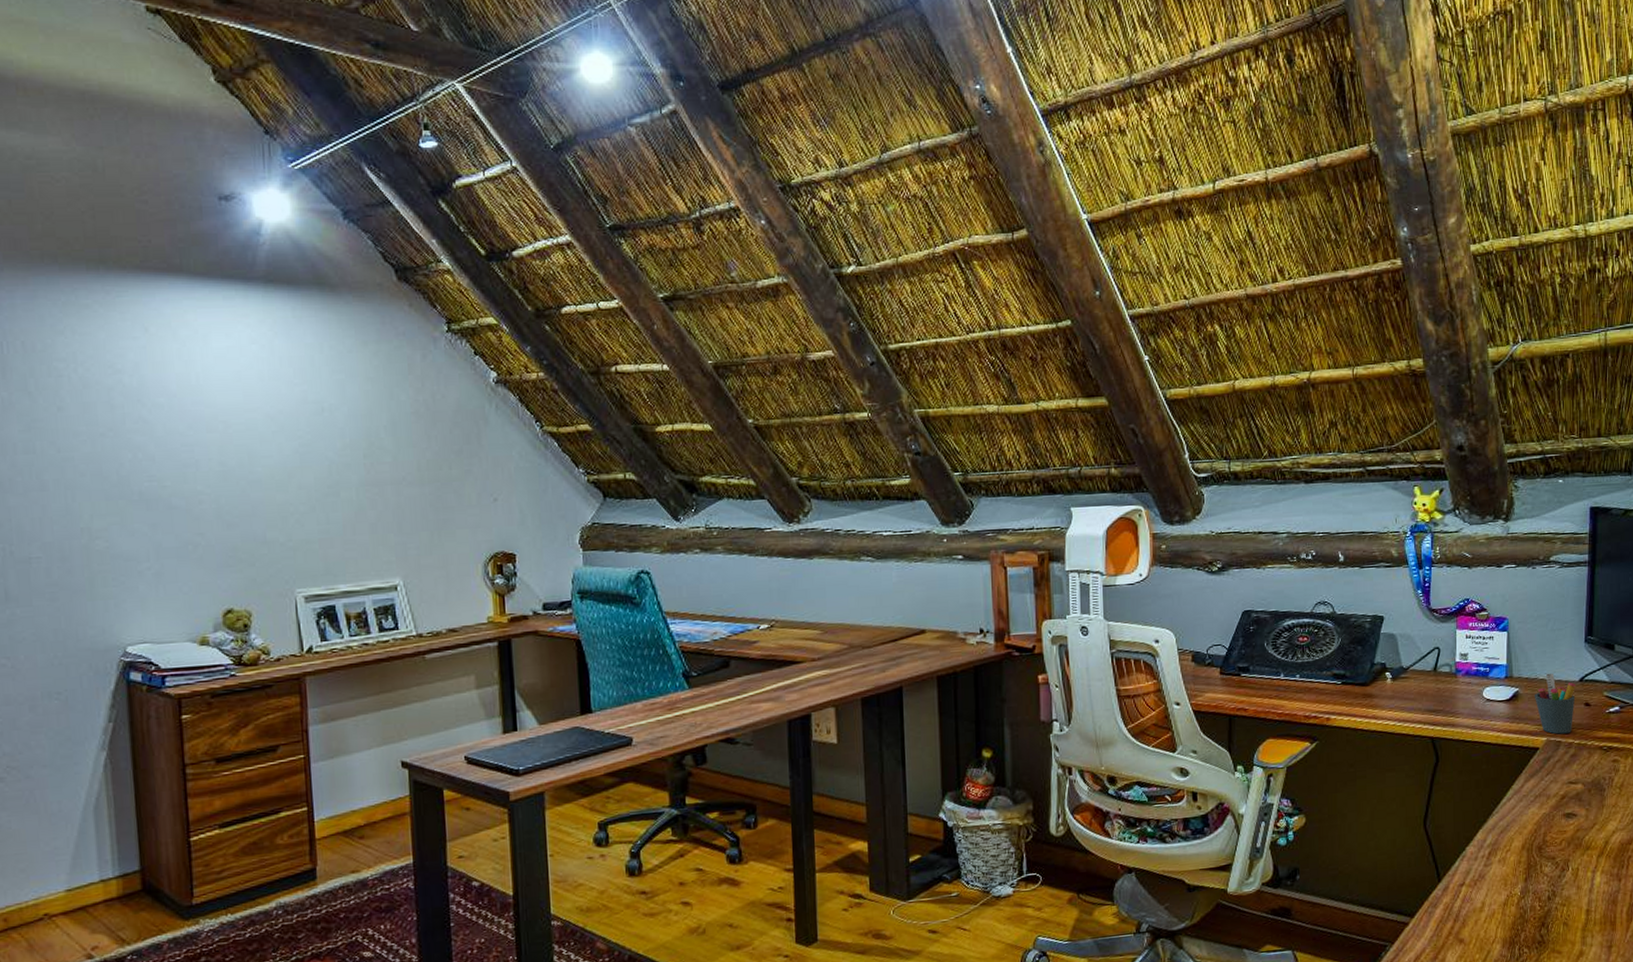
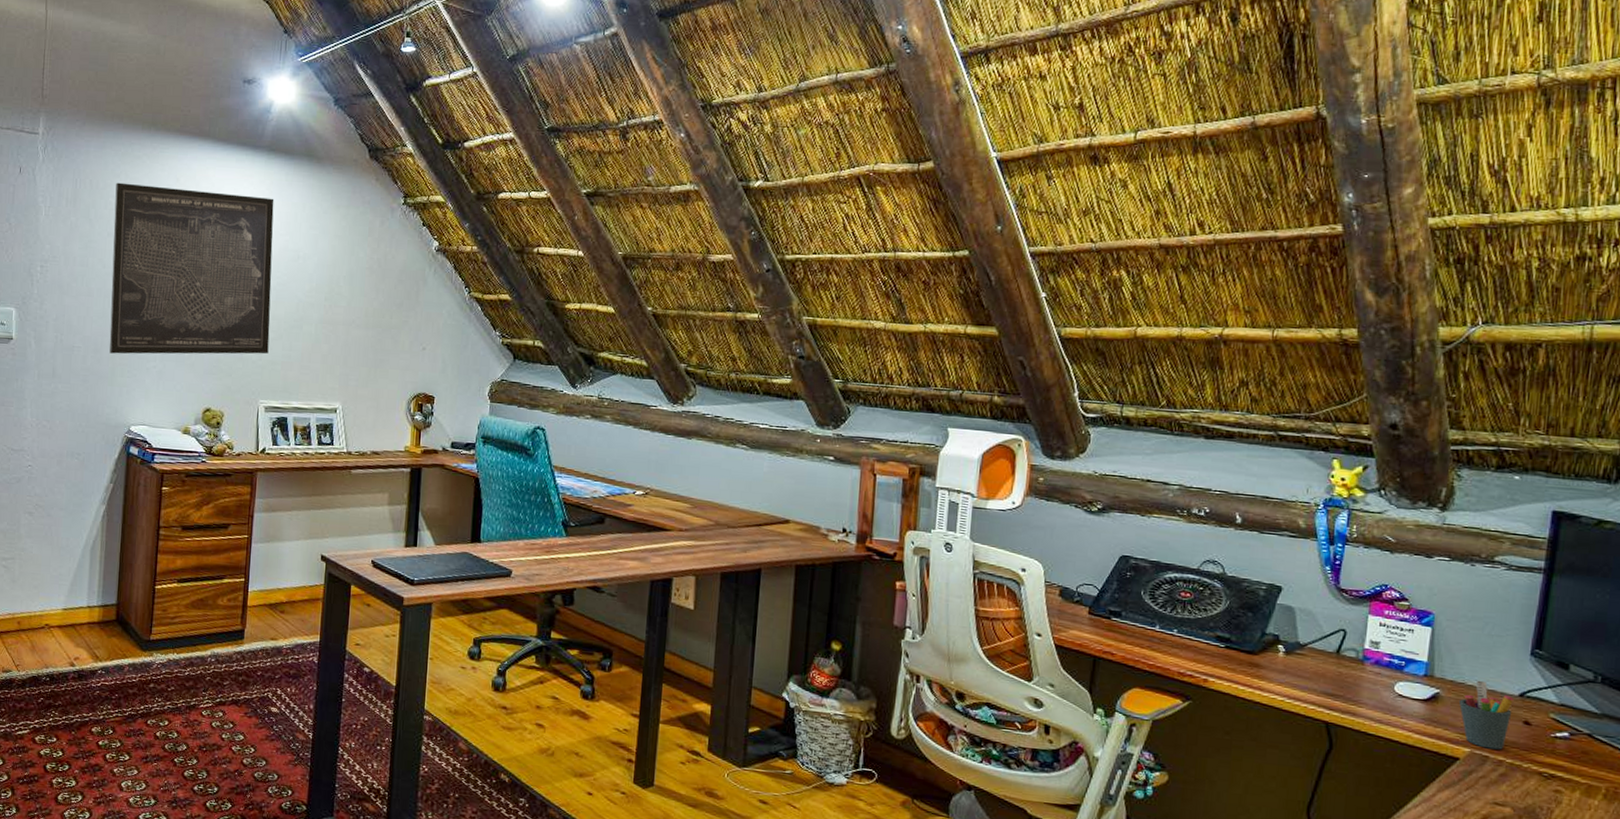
wall art: none [60,340,300,560] -> present [109,182,274,354]

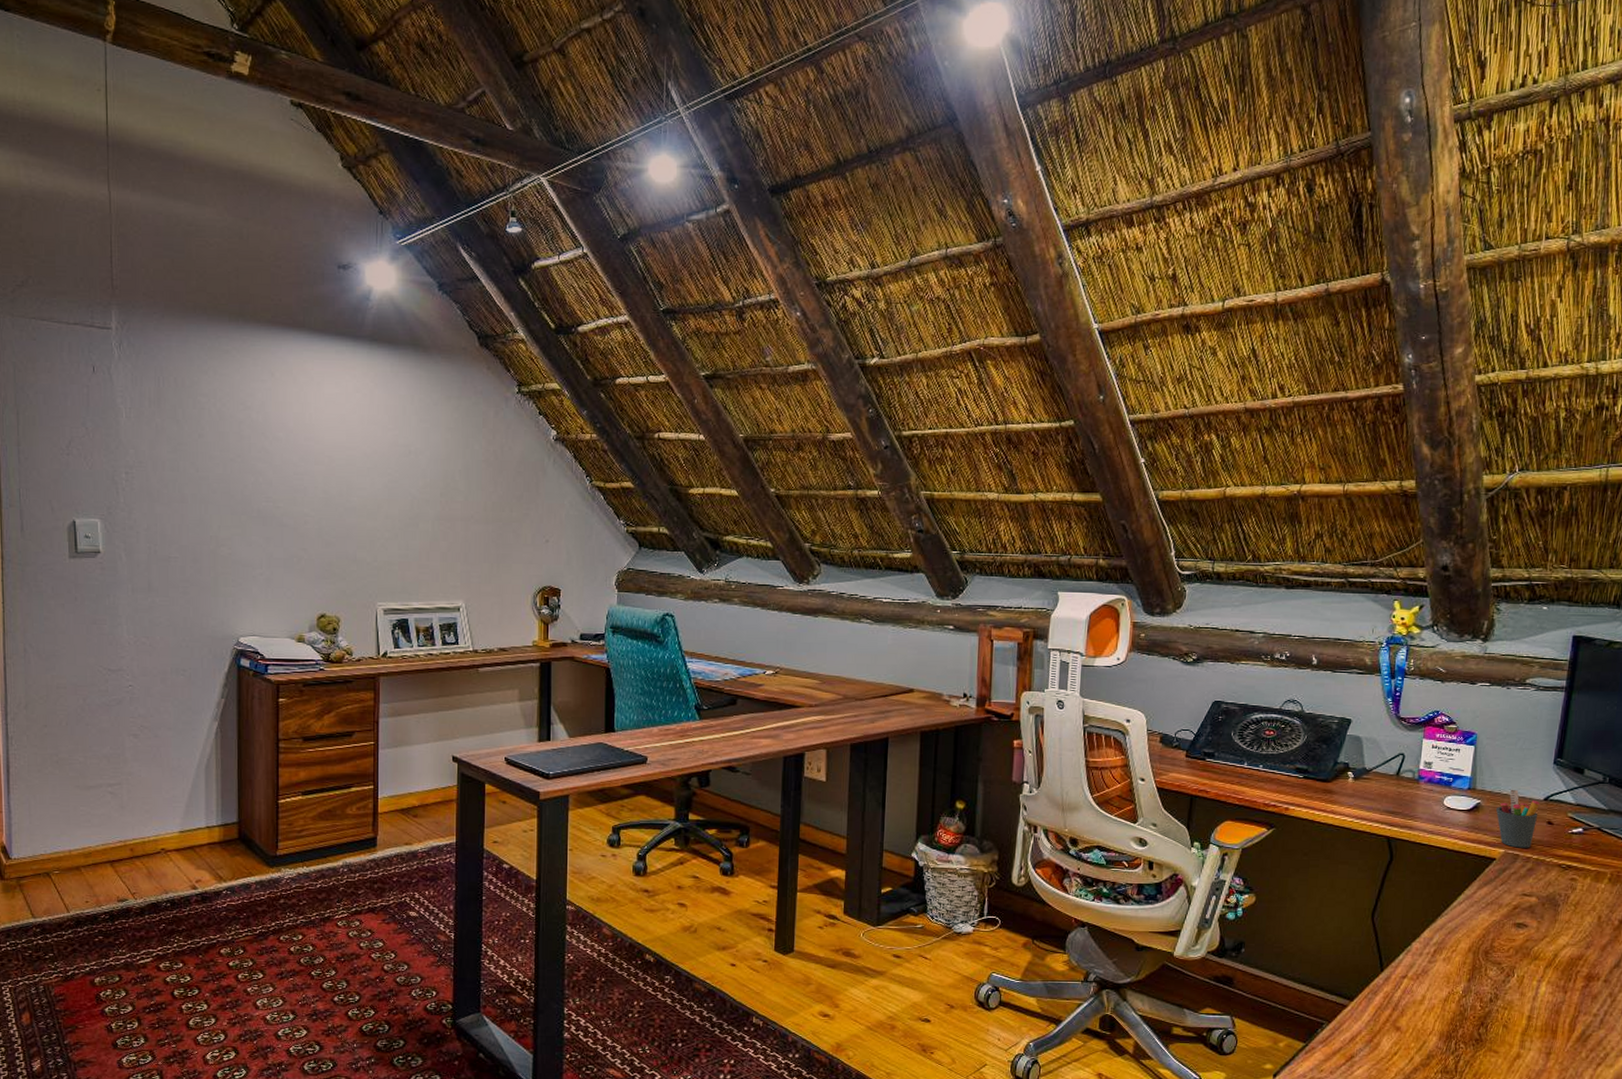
wall art: present [109,182,274,354] -> none [204,379,384,563]

